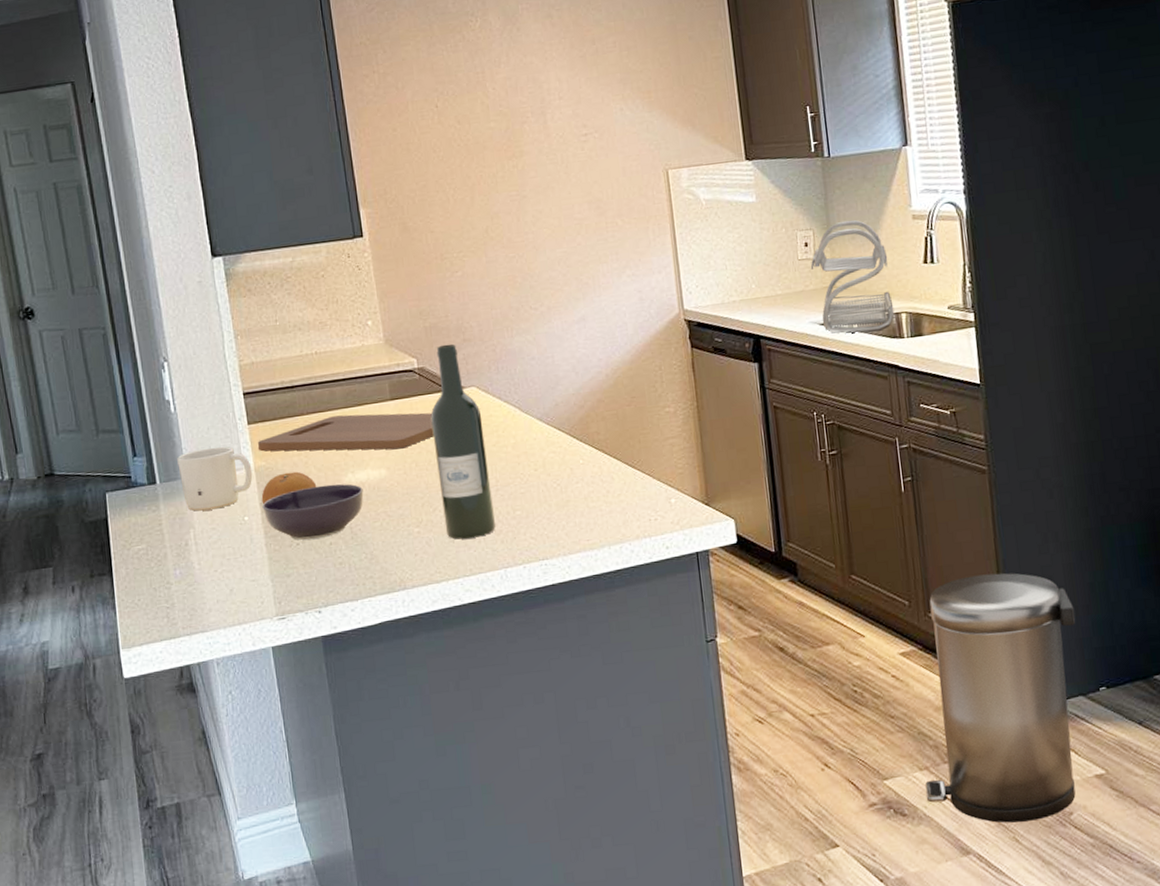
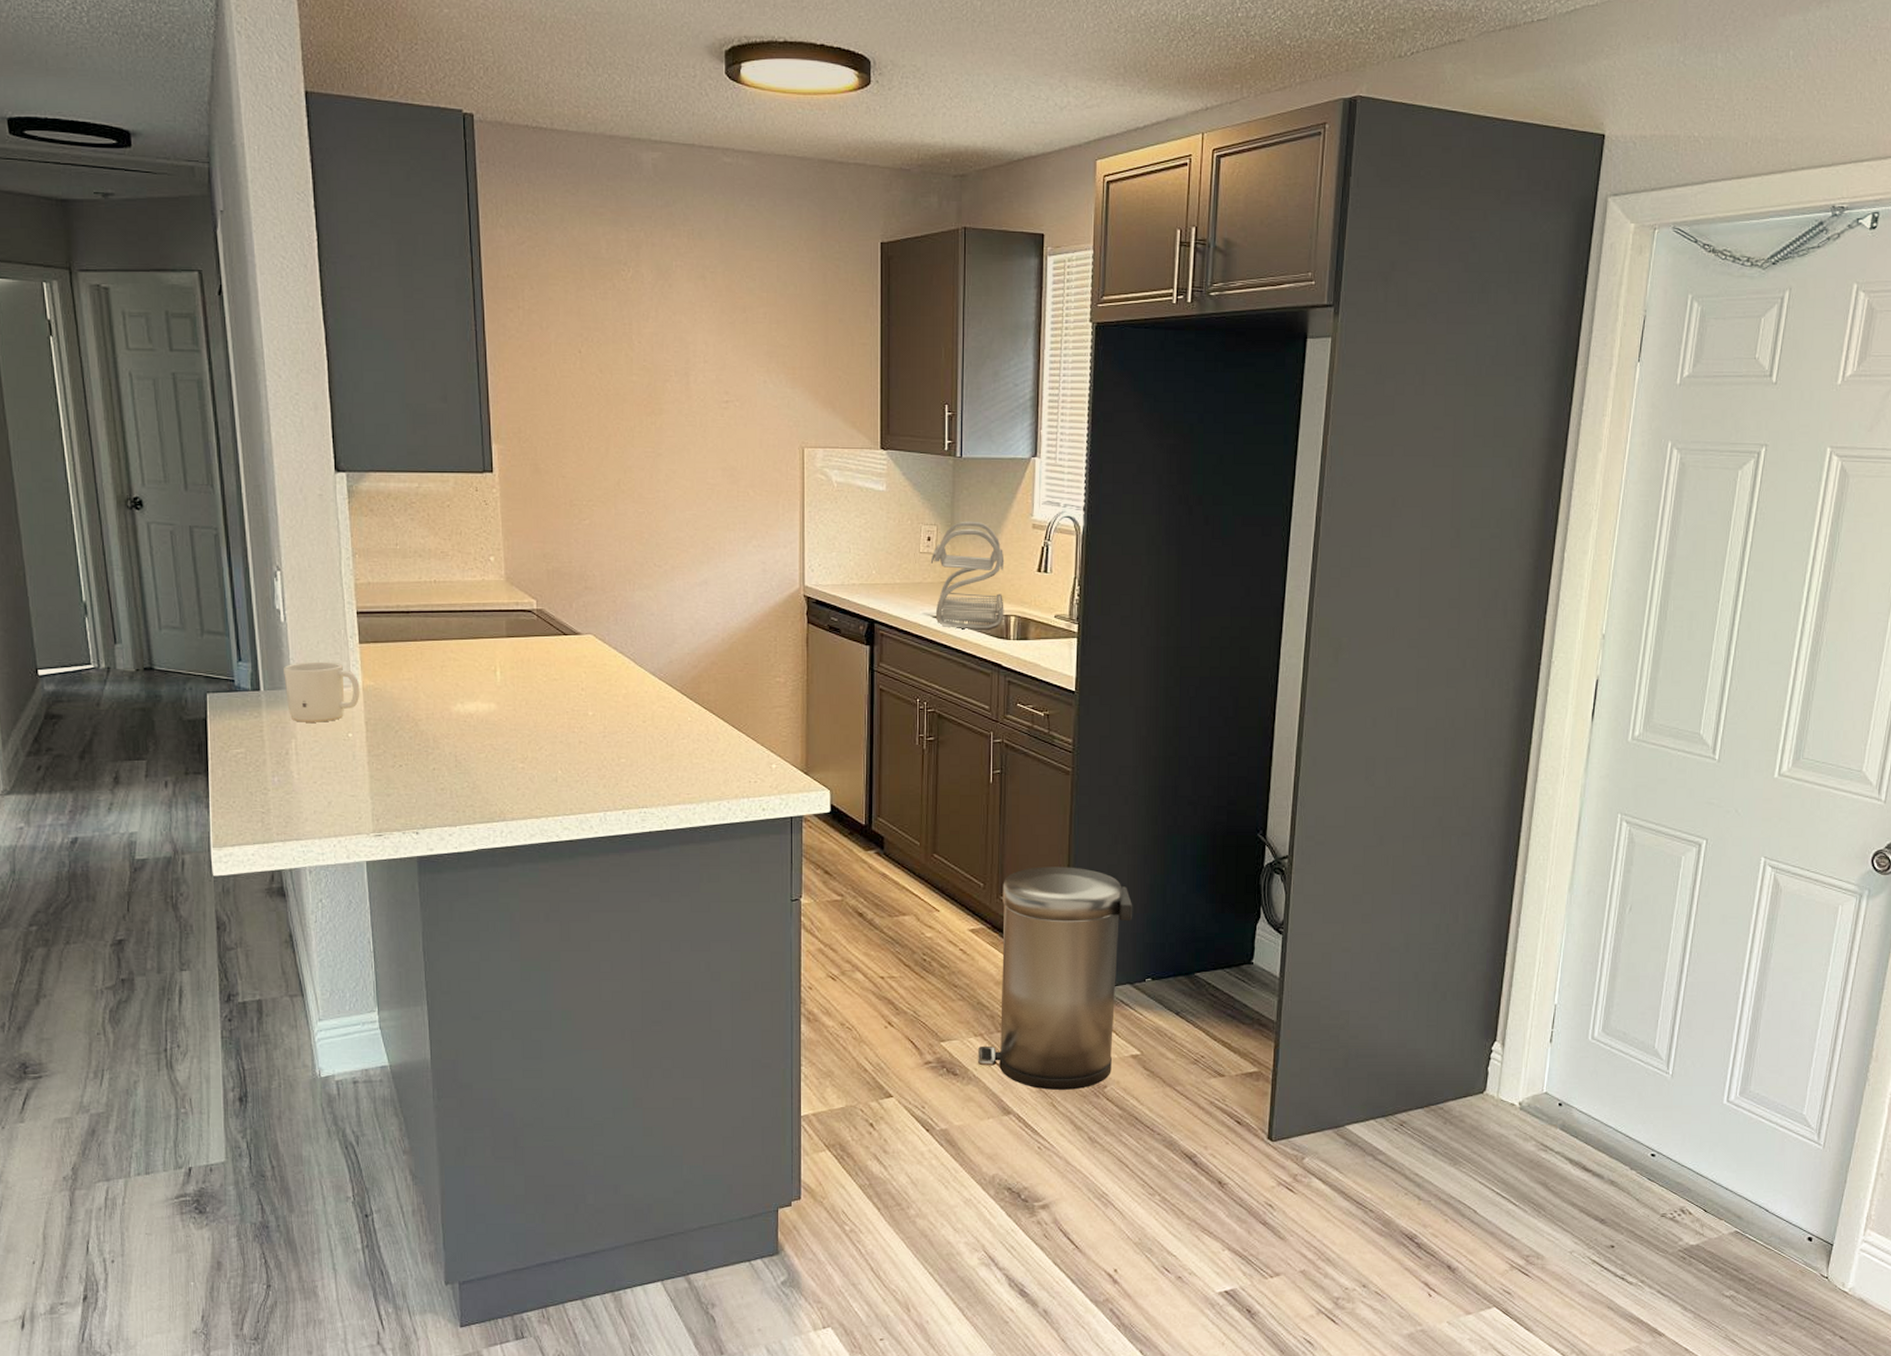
cutting board: present [258,412,434,452] -> none [368,646,547,686]
fruit: present [261,471,317,504] -> none [367,695,425,723]
bowl: present [262,484,364,540] -> none [367,712,471,762]
wine bottle: present [430,343,495,540] -> none [545,589,599,779]

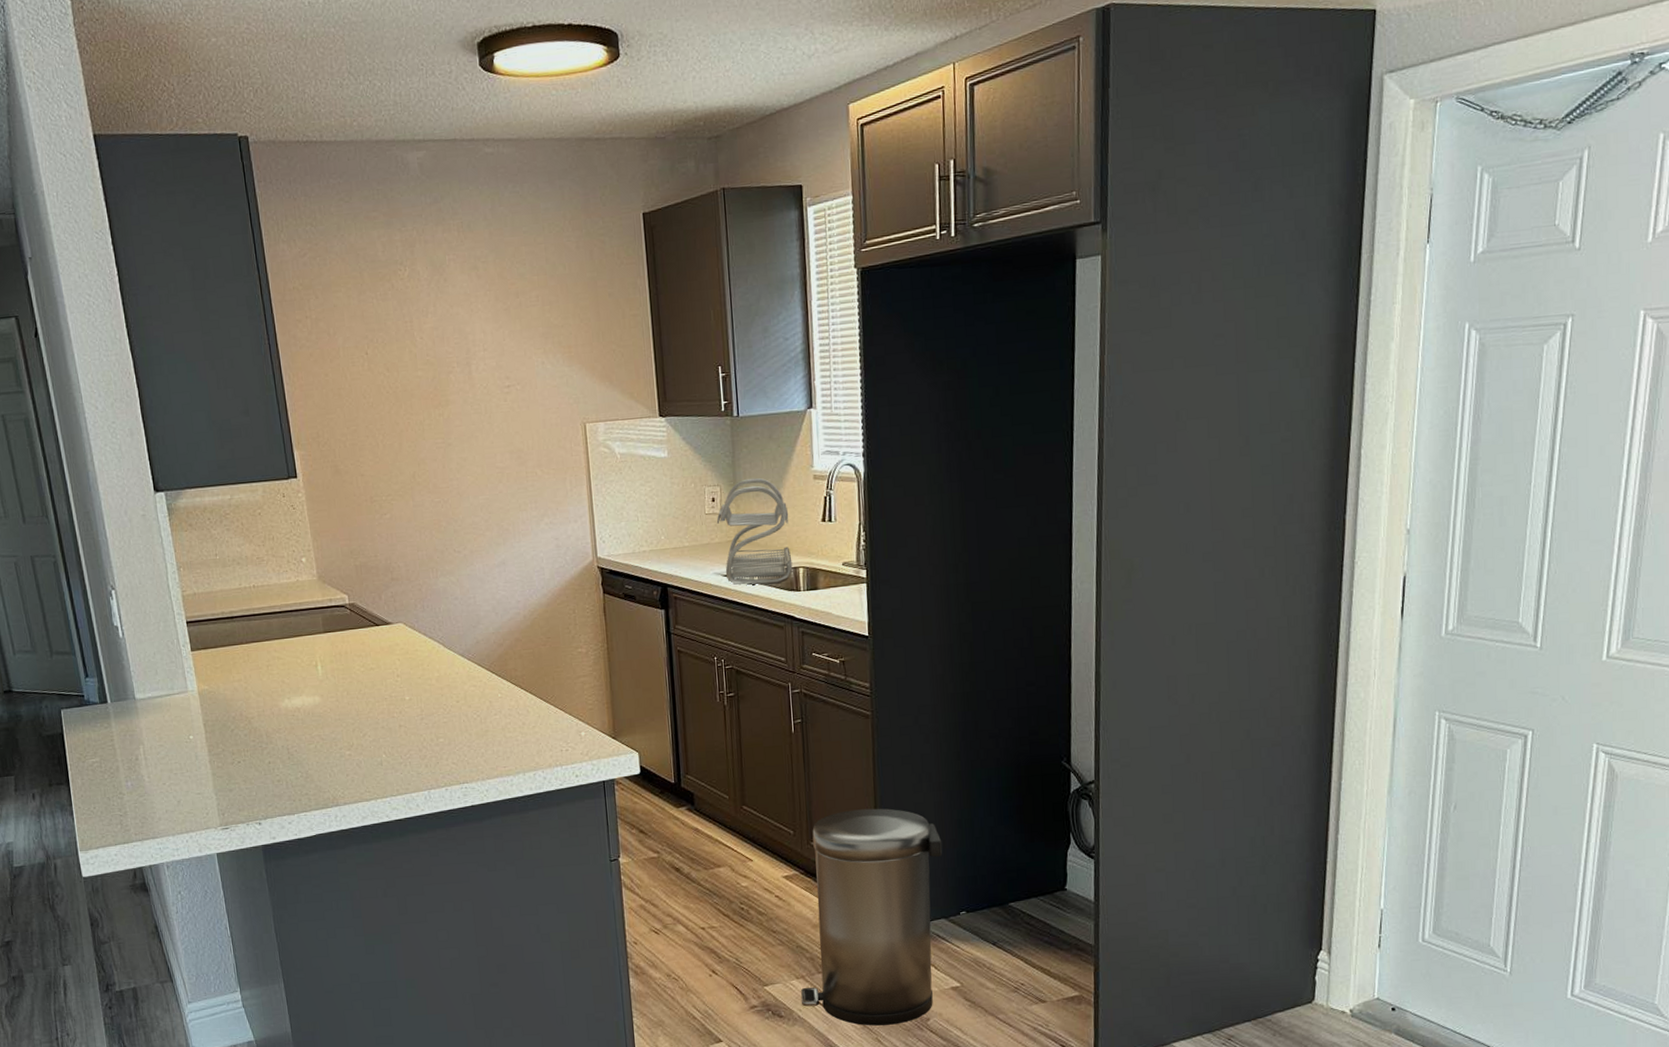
mug: present [283,661,360,722] -> none [126,670,197,729]

